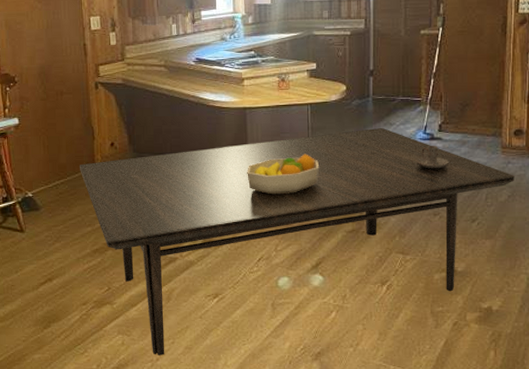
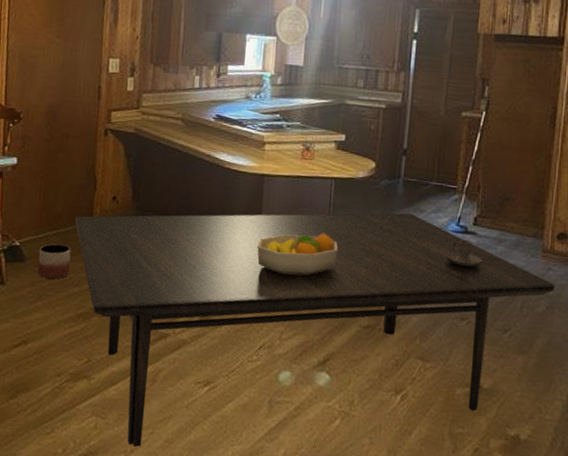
planter: none [51,191,82,222] -> present [38,244,71,279]

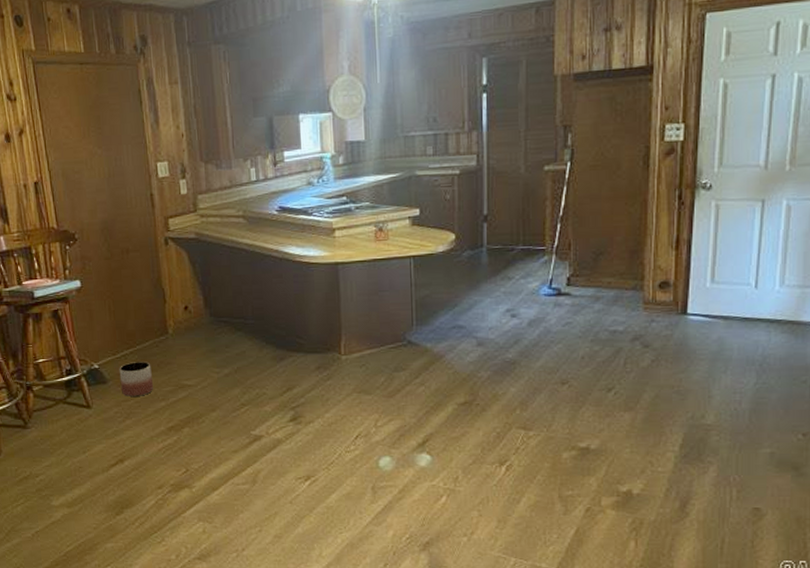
dining table: present [75,213,555,447] -> none [150,282,659,545]
fruit bowl: present [257,233,338,276] -> none [340,314,424,363]
candle holder: present [445,239,482,267] -> none [539,301,579,330]

